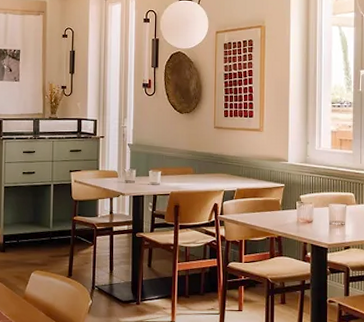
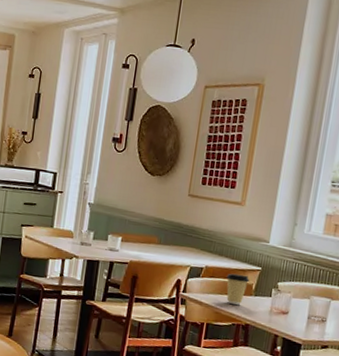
coffee cup: none [256,192,277,220] -> present [226,273,250,305]

